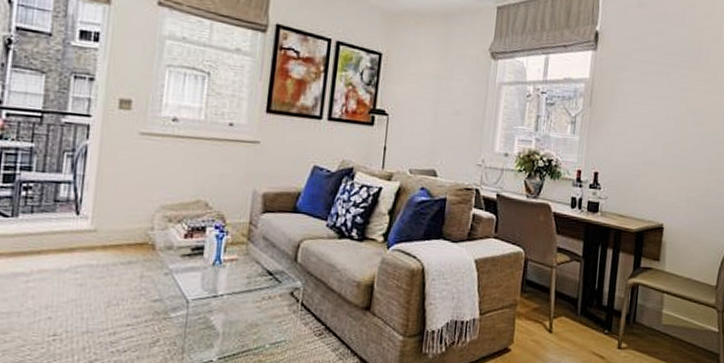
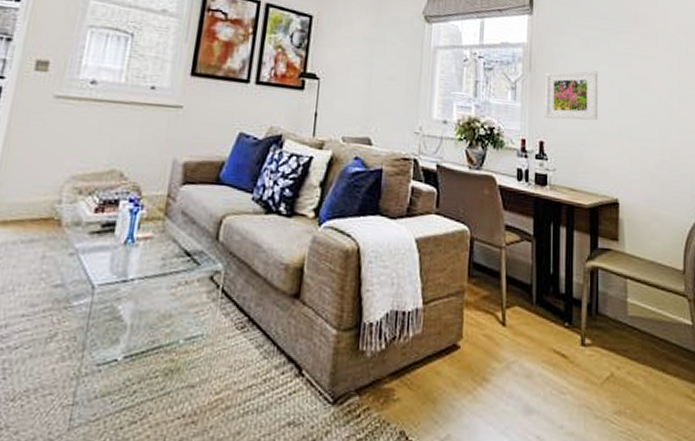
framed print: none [601,105,656,153] -> present [544,70,598,121]

